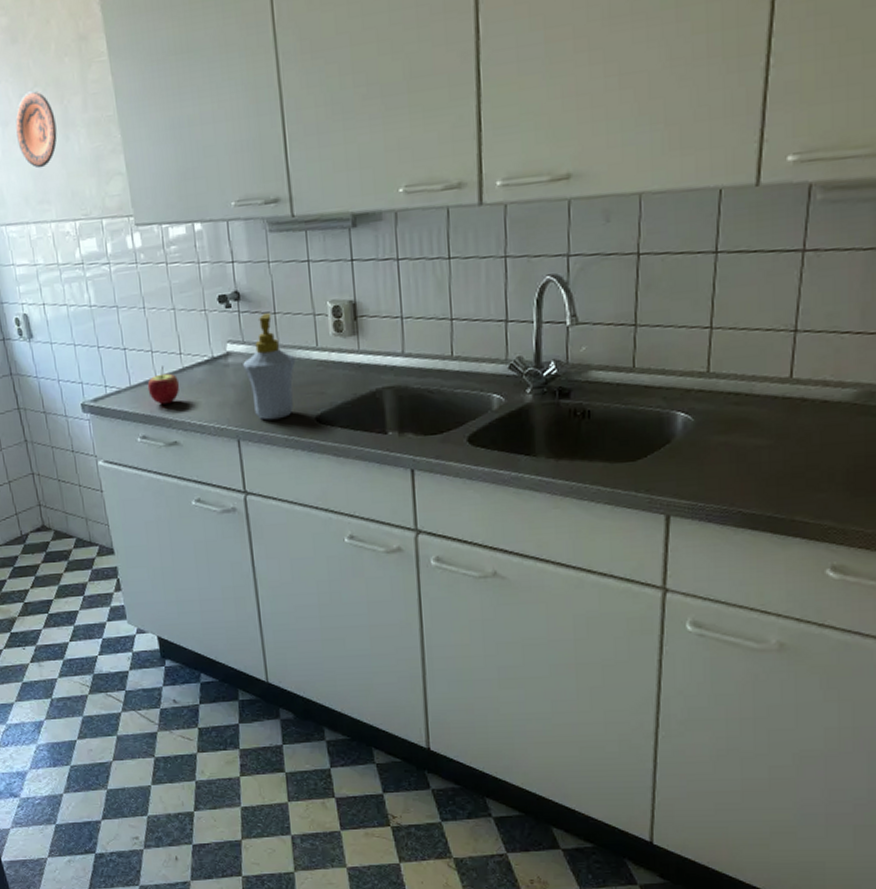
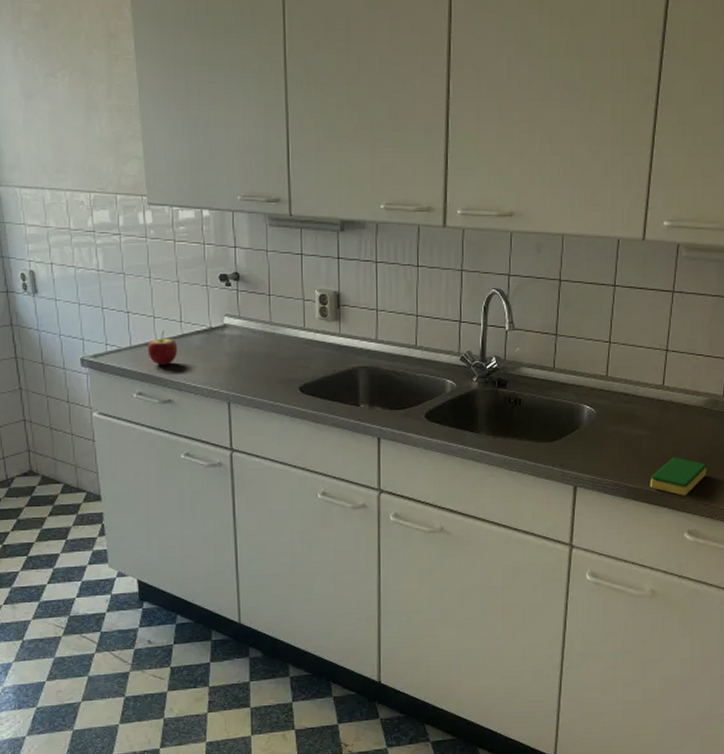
decorative plate: present [15,90,57,169] -> none [39,73,80,141]
soap bottle: present [243,313,296,420] -> none [238,294,285,387]
dish sponge: none [773,471,859,522] -> present [649,457,707,496]

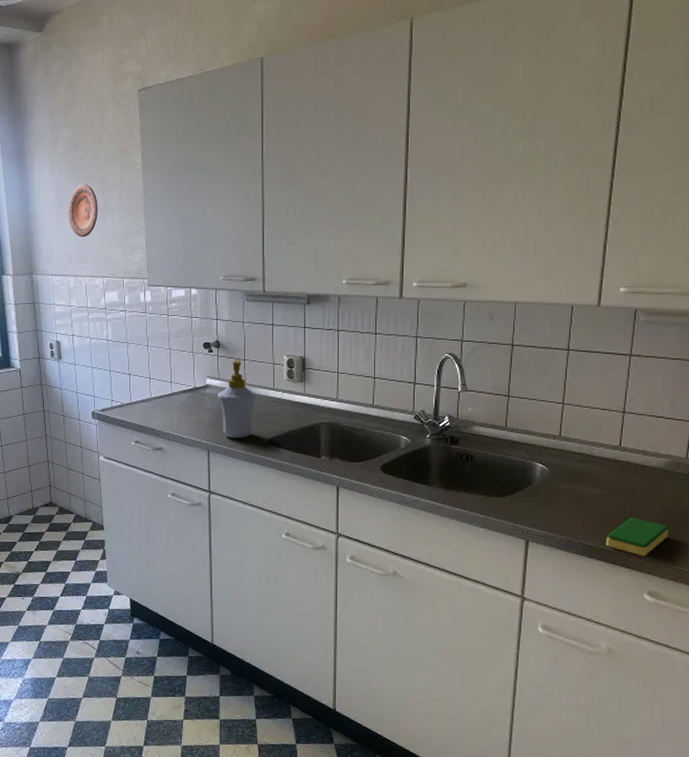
decorative plate: none [39,73,80,141] -> present [69,184,98,238]
apple: present [147,331,178,365] -> none [144,390,168,418]
soap bottle: none [238,294,285,387] -> present [217,359,257,439]

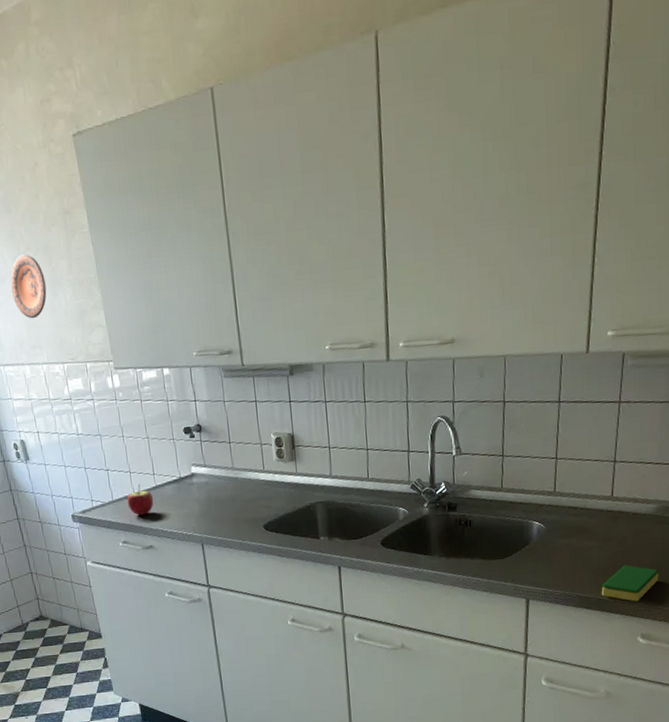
apple: none [144,390,168,418] -> present [127,484,154,516]
soap bottle: present [217,359,257,439] -> none [205,442,247,528]

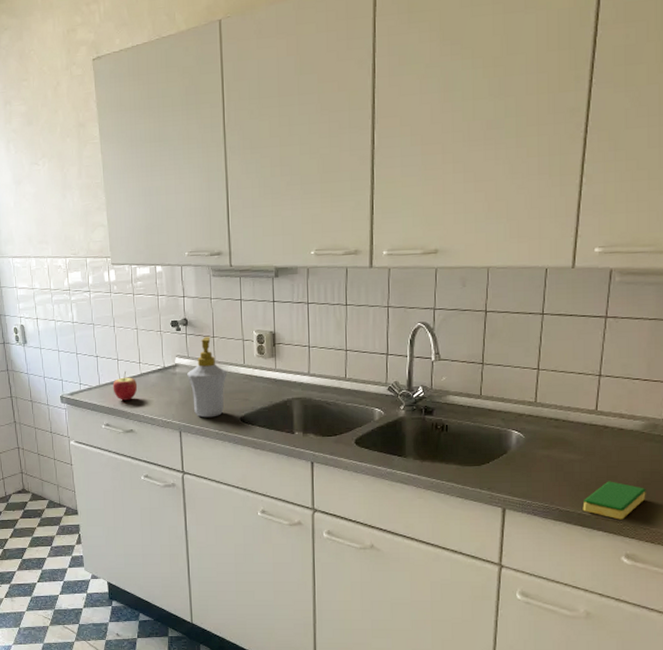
decorative plate: present [10,254,47,319] -> none [26,160,57,217]
soap bottle: none [205,442,247,528] -> present [187,337,227,418]

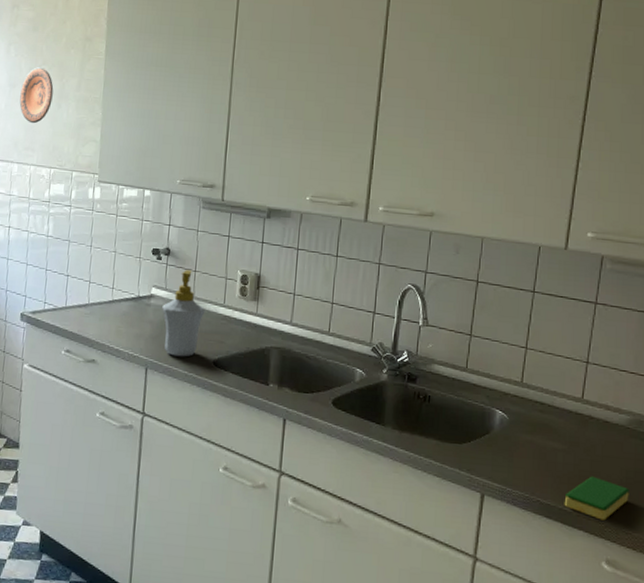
decorative plate: none [26,160,57,217] -> present [19,67,54,124]
apple: present [112,371,138,401] -> none [79,295,107,327]

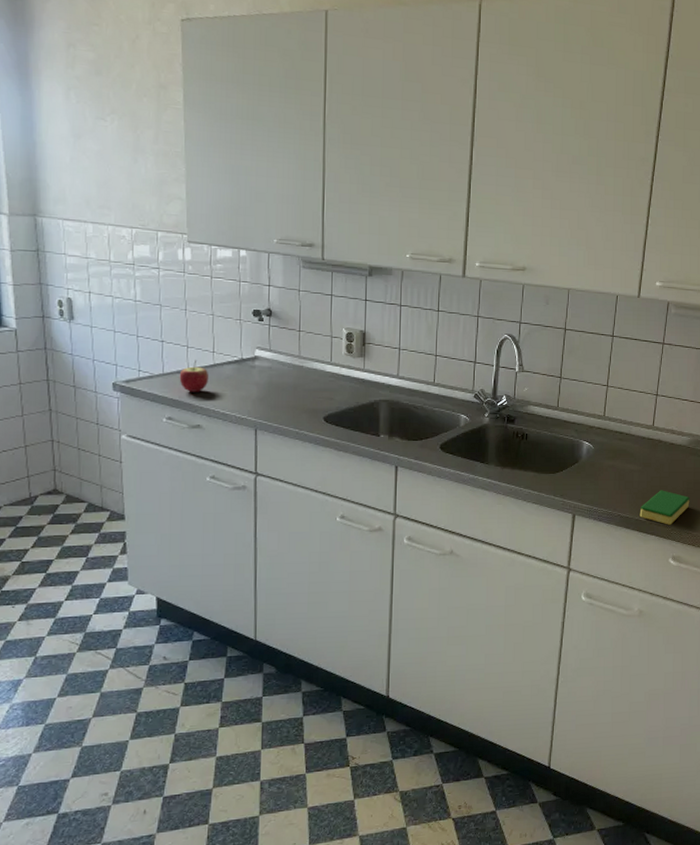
decorative plate: present [19,67,54,124] -> none [87,116,127,180]
apple: none [79,295,107,327] -> present [179,360,209,392]
soap bottle: present [162,270,205,357] -> none [268,330,312,416]

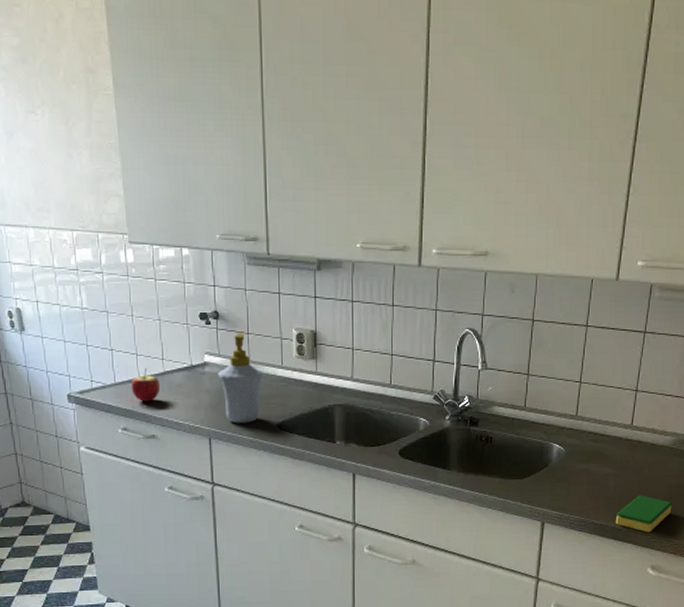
soap bottle: none [268,330,312,416] -> present [218,333,263,423]

